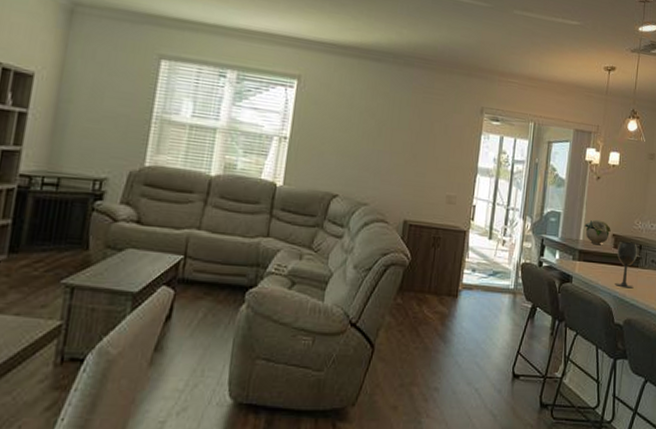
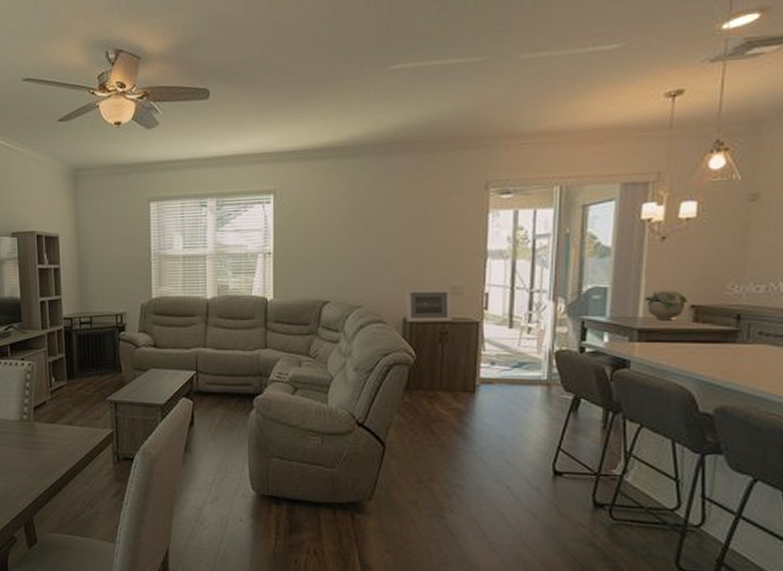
picture frame: none [406,191,447,229] -> present [404,287,452,323]
wine glass: present [615,241,638,289] -> none [697,312,735,370]

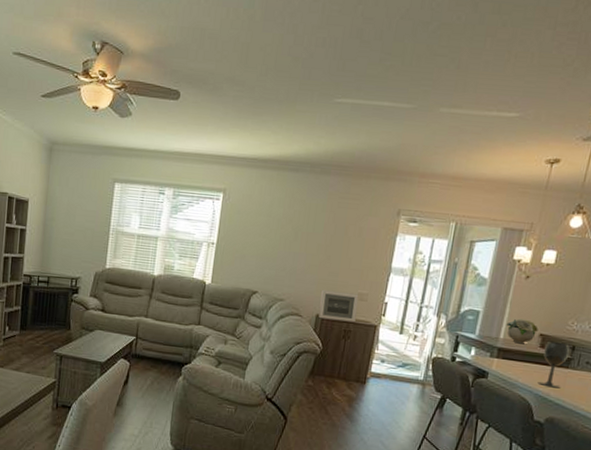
wine glass: none [697,312,735,370] -> present [538,341,570,389]

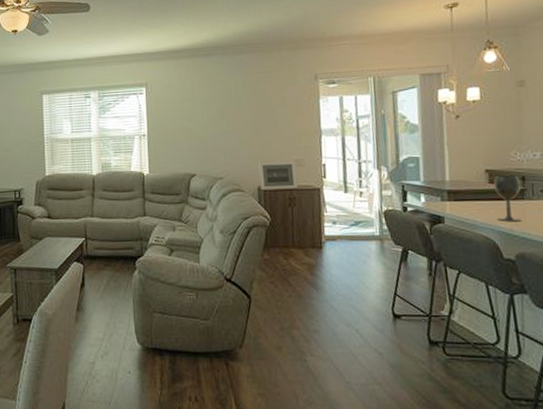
flower arrangement: present [506,318,539,344] -> none [449,158,482,183]

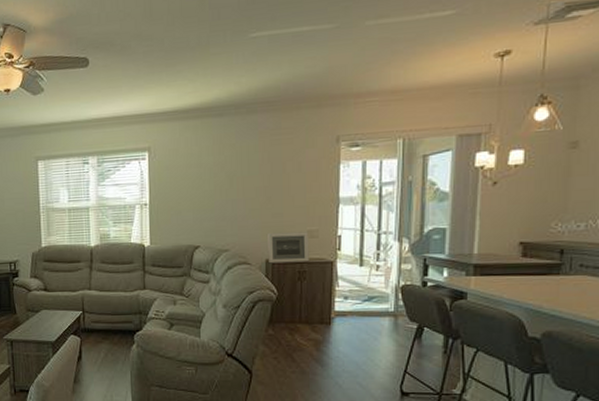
wine glass: present [494,175,522,222] -> none [526,247,558,299]

